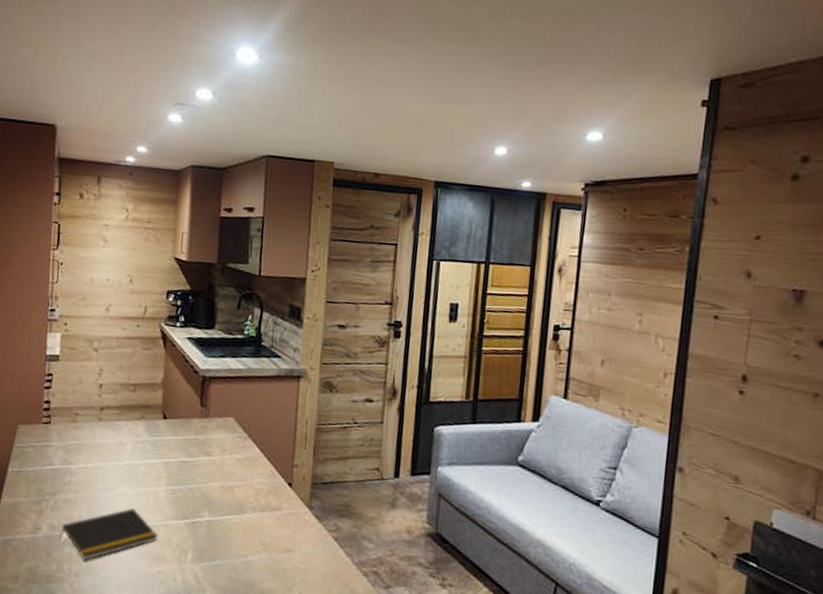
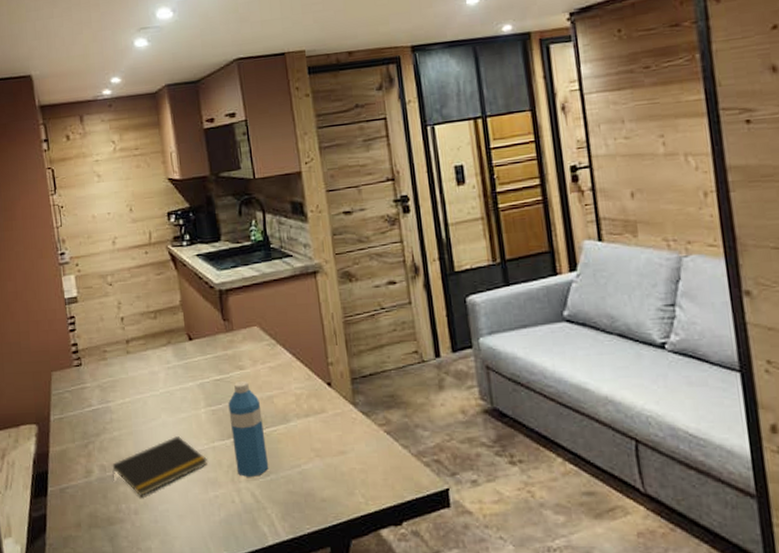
water bottle: none [184,467,221,559] -> present [228,381,269,477]

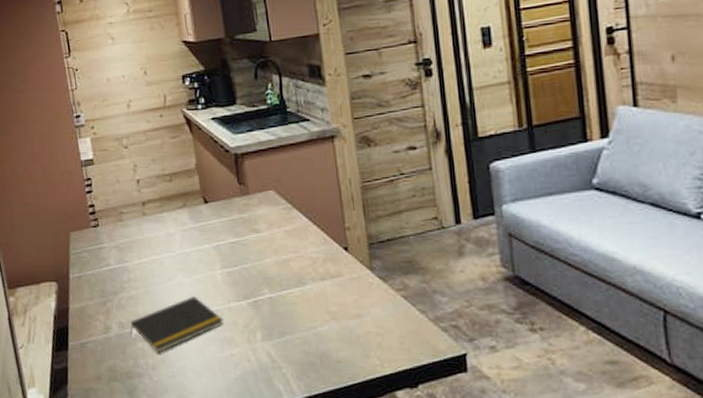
water bottle: present [228,381,269,477] -> none [244,244,285,337]

